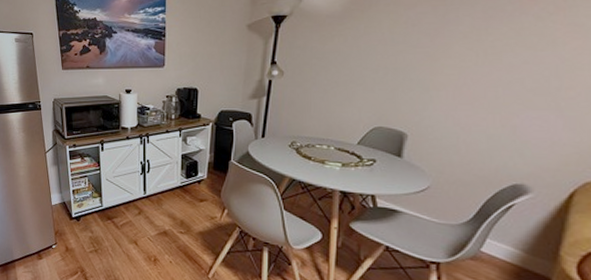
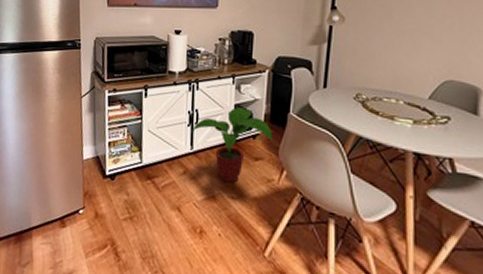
potted plant: none [144,156,216,221] -> present [191,106,273,183]

